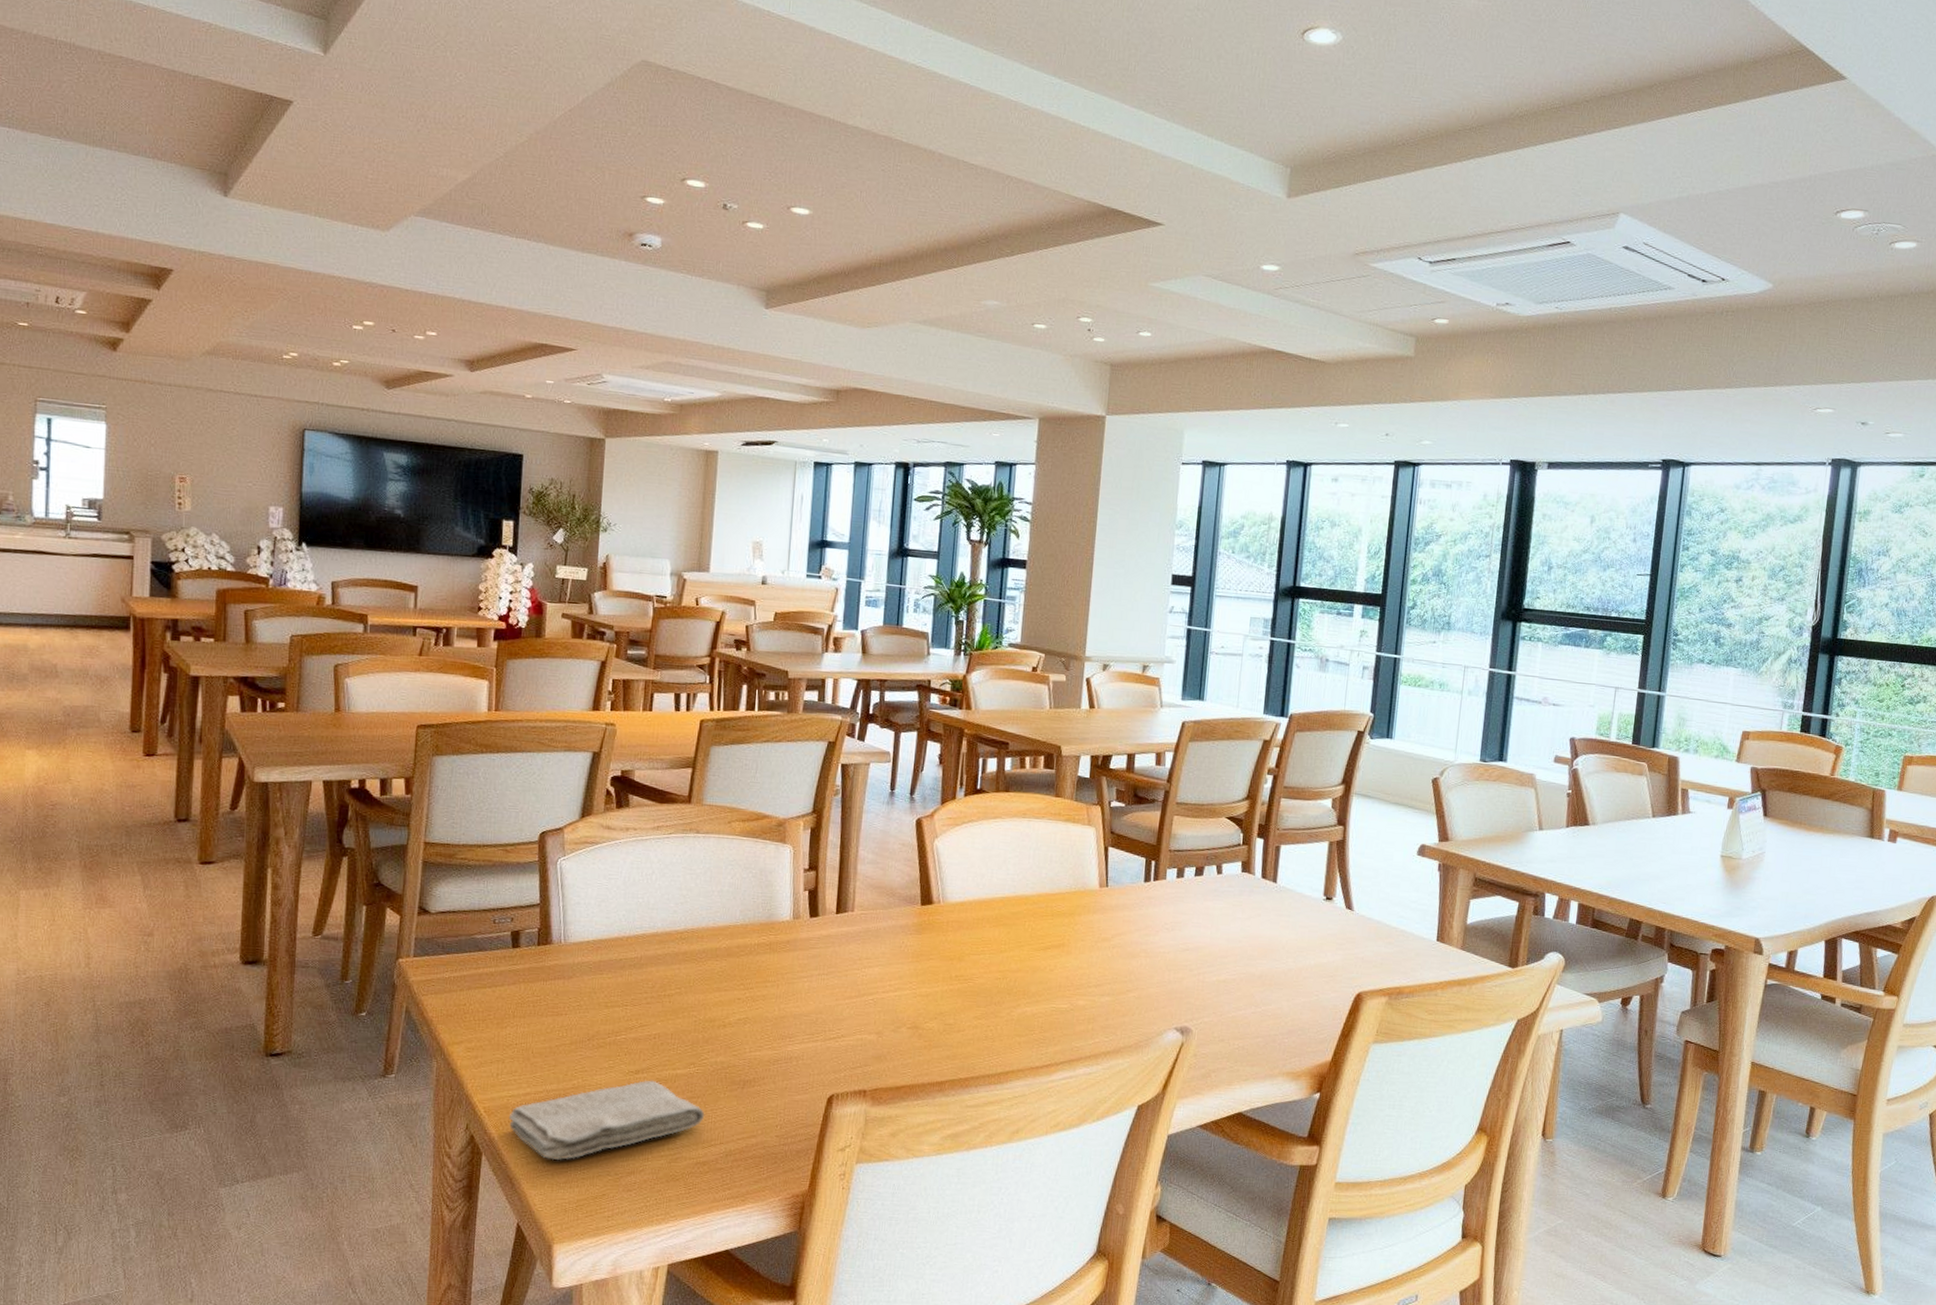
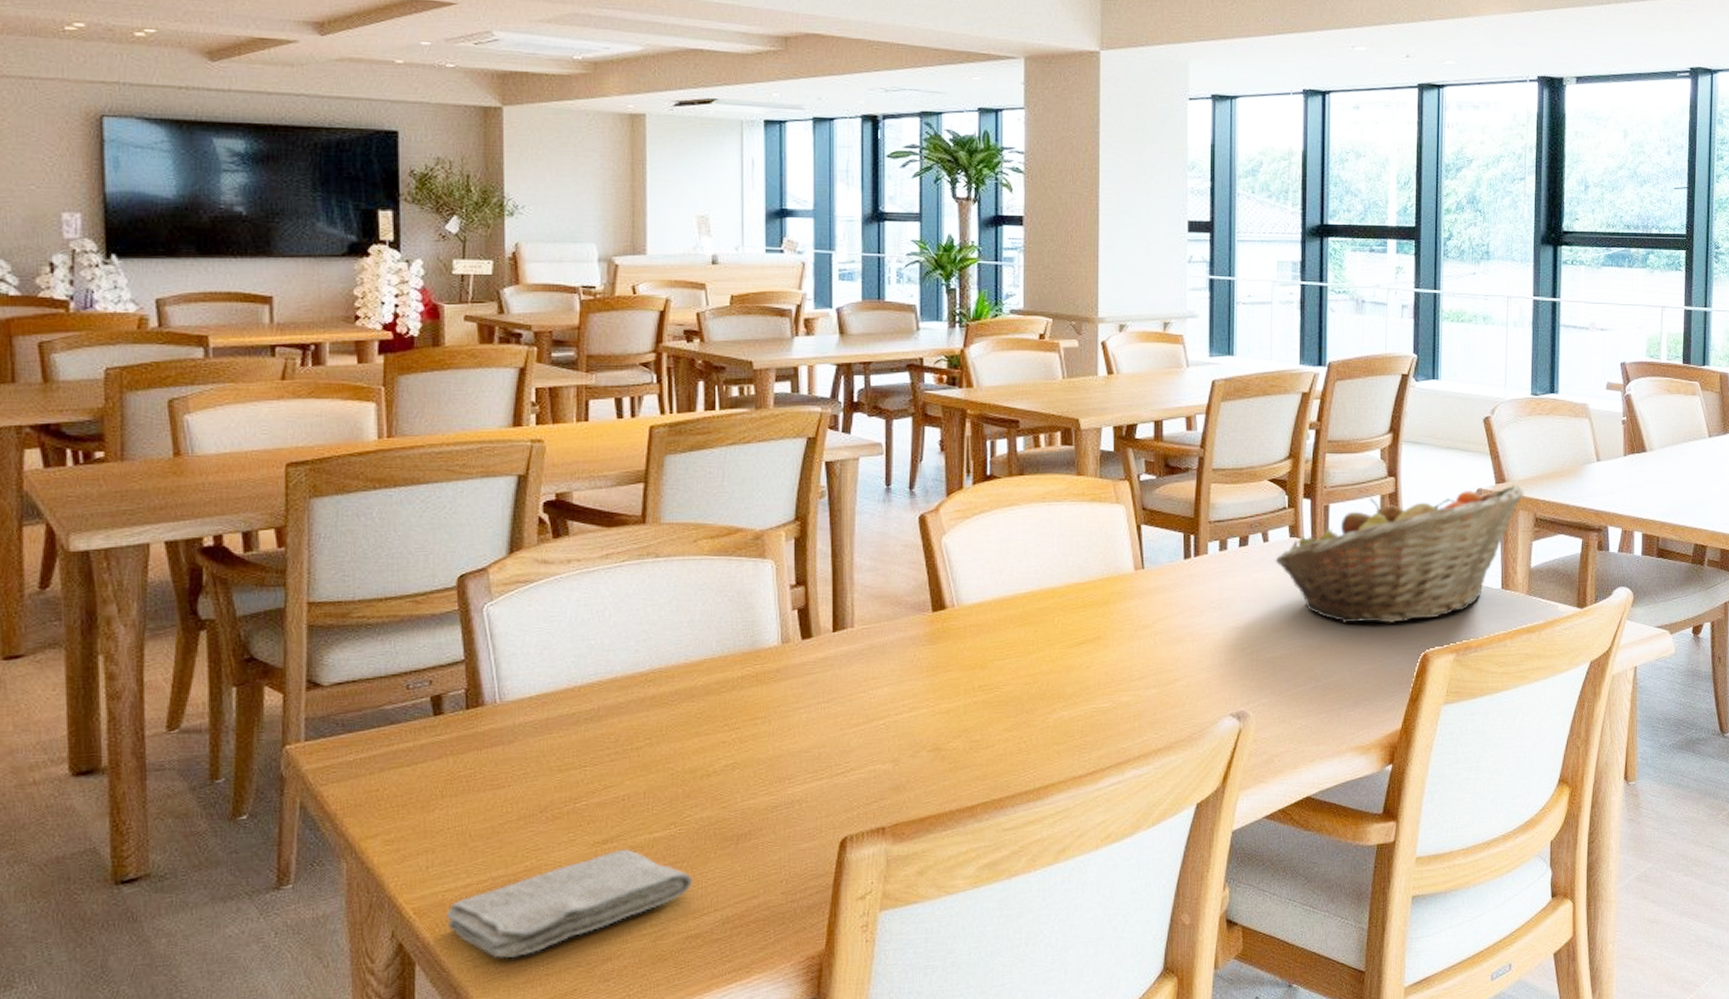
fruit basket: none [1226,843,1467,962] -> present [1275,485,1525,624]

